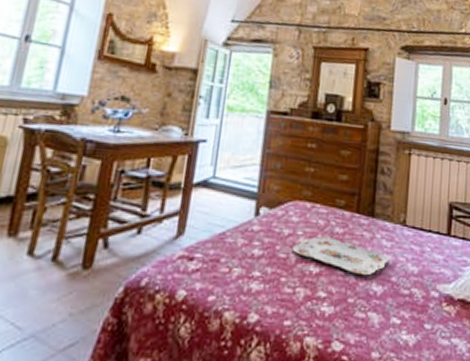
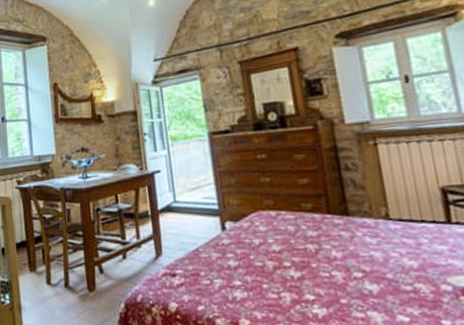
serving tray: present [292,236,389,276] -> none [266,241,379,275]

